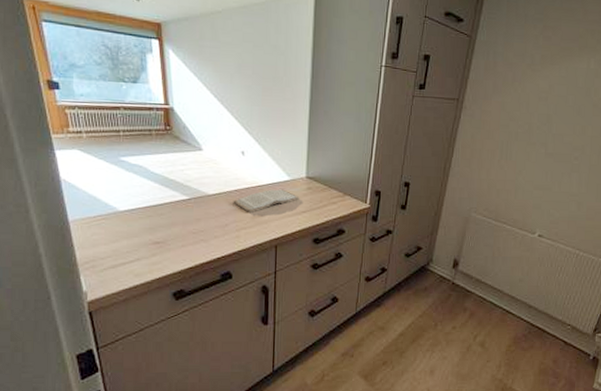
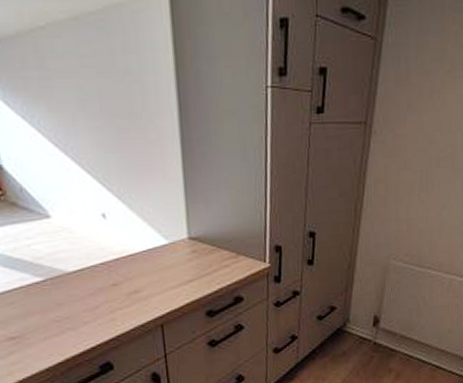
book: present [233,189,300,212] -> none [100,256,184,289]

